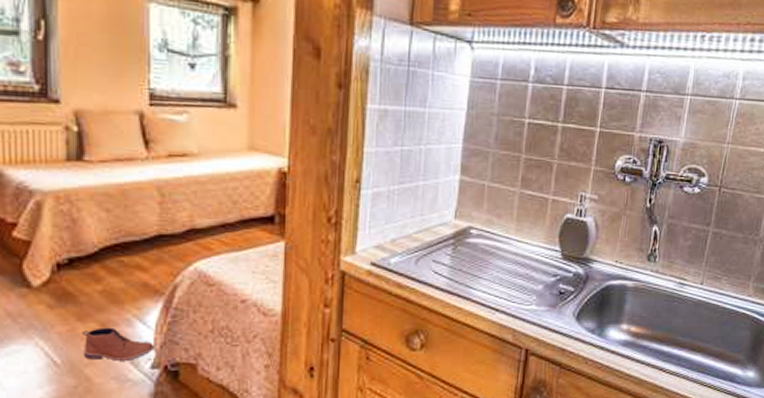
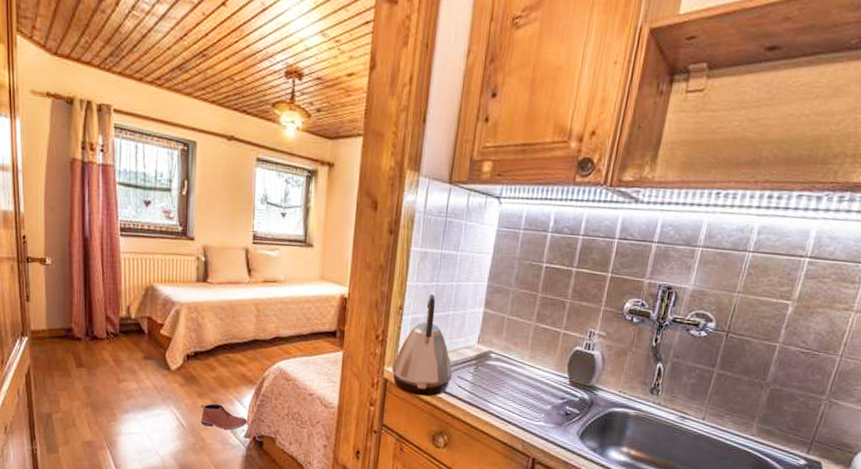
kettle: none [350,162,427,289] -> present [391,295,453,397]

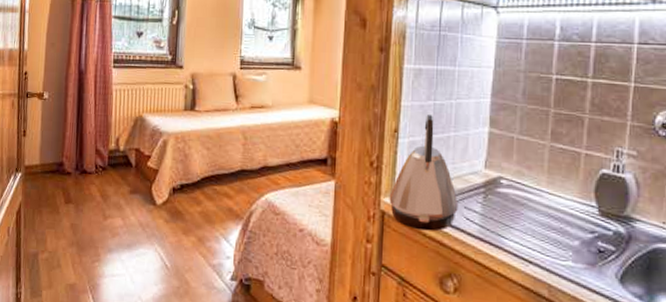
shoe: present [200,403,248,430] -> none [185,241,235,271]

